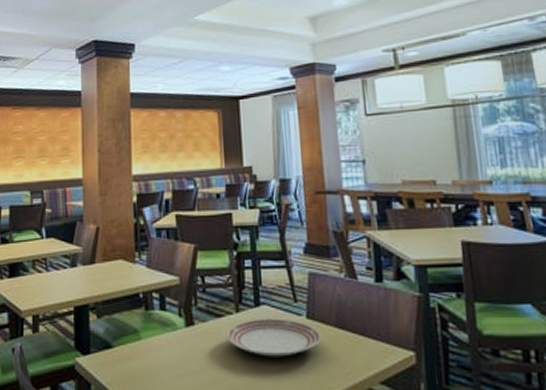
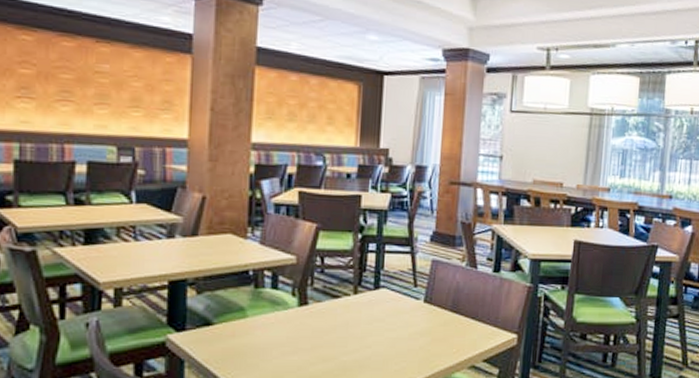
dinner plate: present [227,318,322,357] -> none [341,301,436,337]

